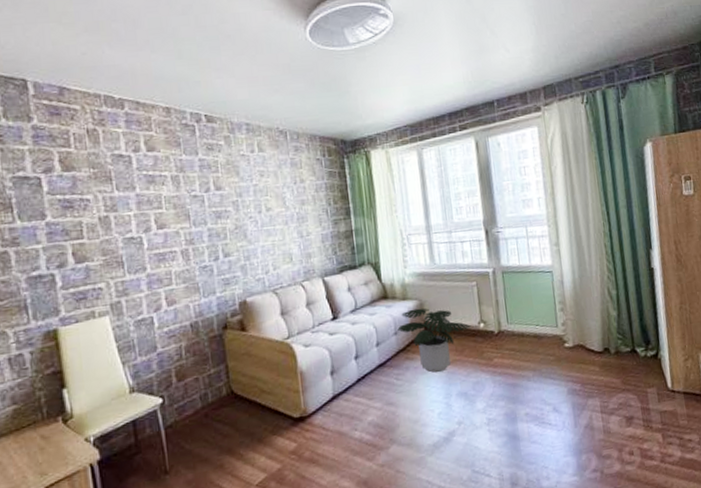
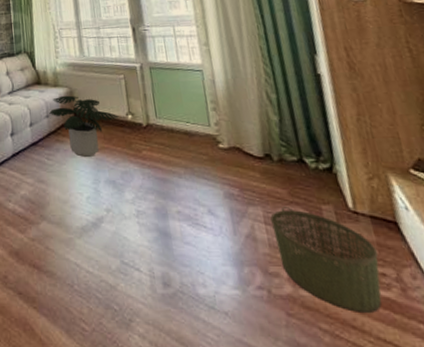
basket: none [606,394,687,476] -> present [270,206,382,313]

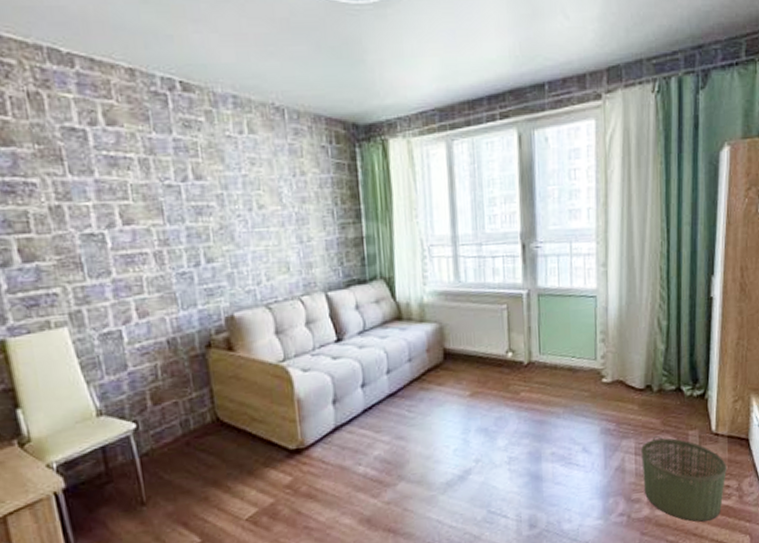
potted plant: present [49,95,119,157] -> none [412,332,497,405]

